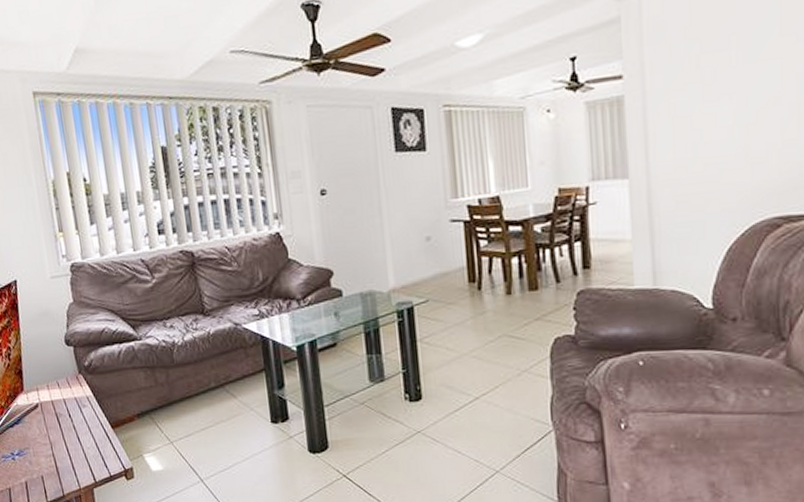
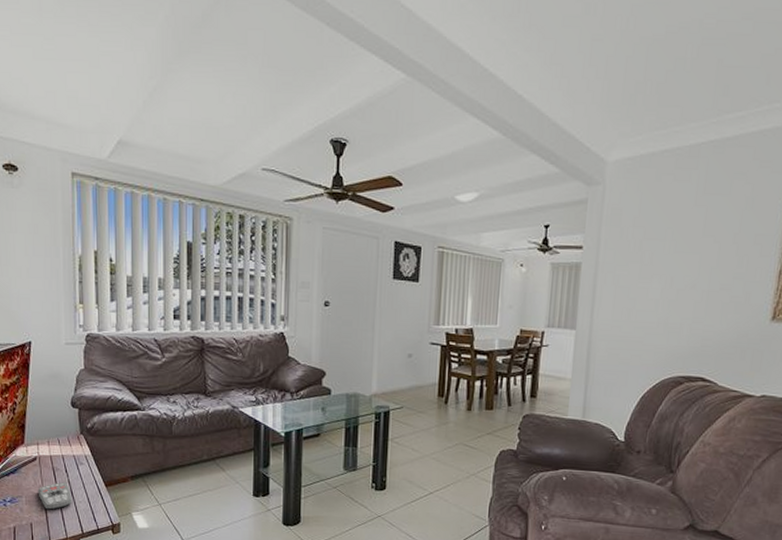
remote control: none [43,428,80,460] -> present [37,482,72,510]

